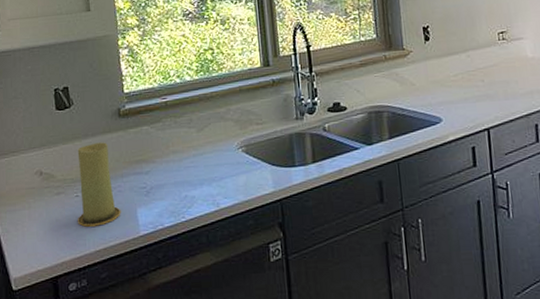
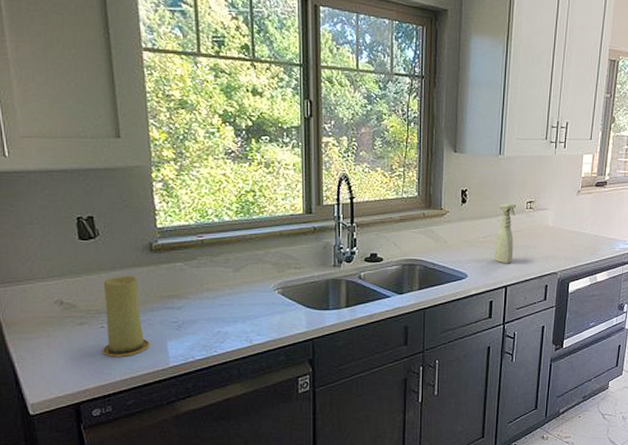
spray bottle: none [466,36,492,104] -> present [494,203,517,264]

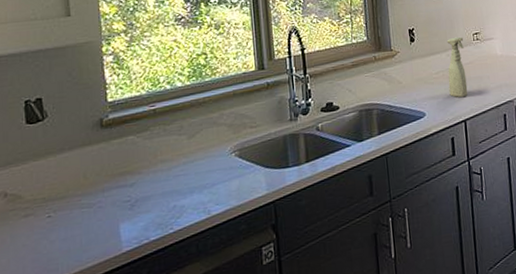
candle: present [103,275,150,357] -> none [49,155,101,250]

